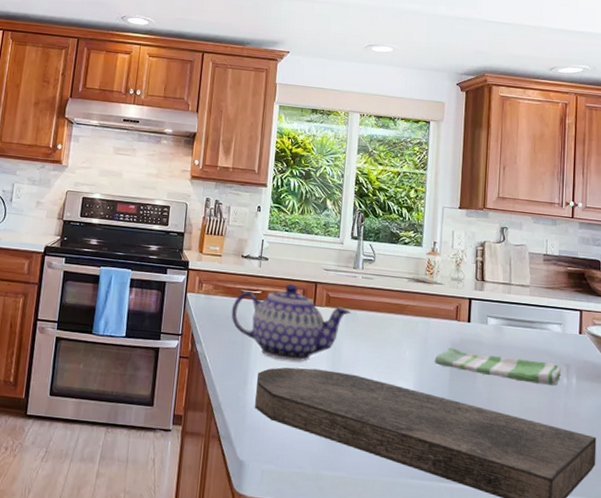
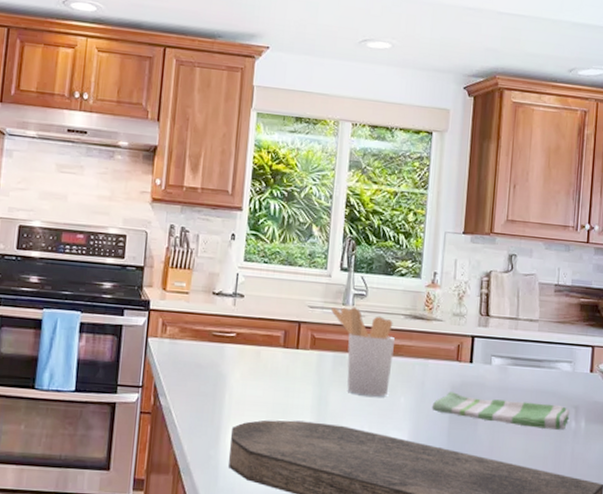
teapot: present [231,283,351,362] -> none [200,324,339,414]
utensil holder: none [344,270,401,350] -> present [331,307,396,397]

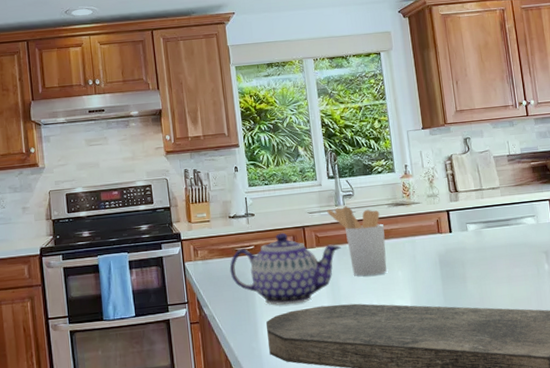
teapot: none [200,324,339,414] -> present [229,232,341,305]
dish towel: present [431,392,569,430] -> none [425,253,542,278]

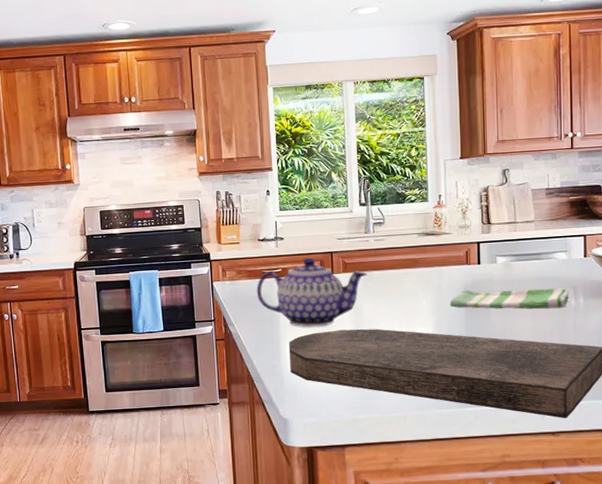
utensil holder: present [327,206,387,277] -> none [356,233,413,303]
dish towel: none [425,253,542,278] -> present [449,288,569,309]

